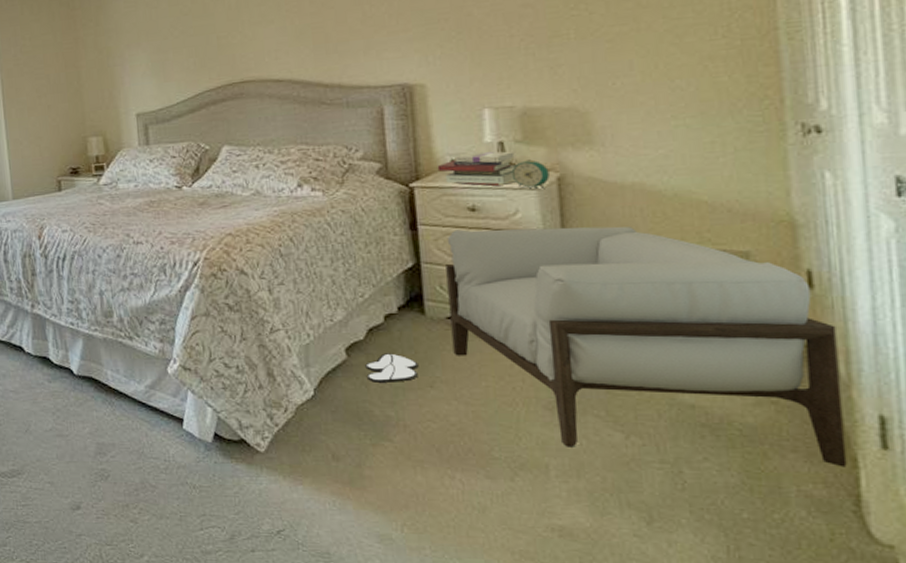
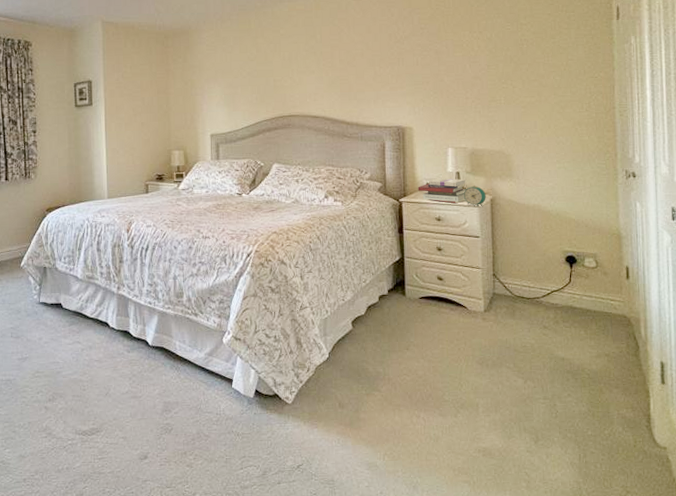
slippers: present [365,353,419,383] -> none [364,324,400,347]
armchair: present [446,226,847,467] -> none [420,234,644,397]

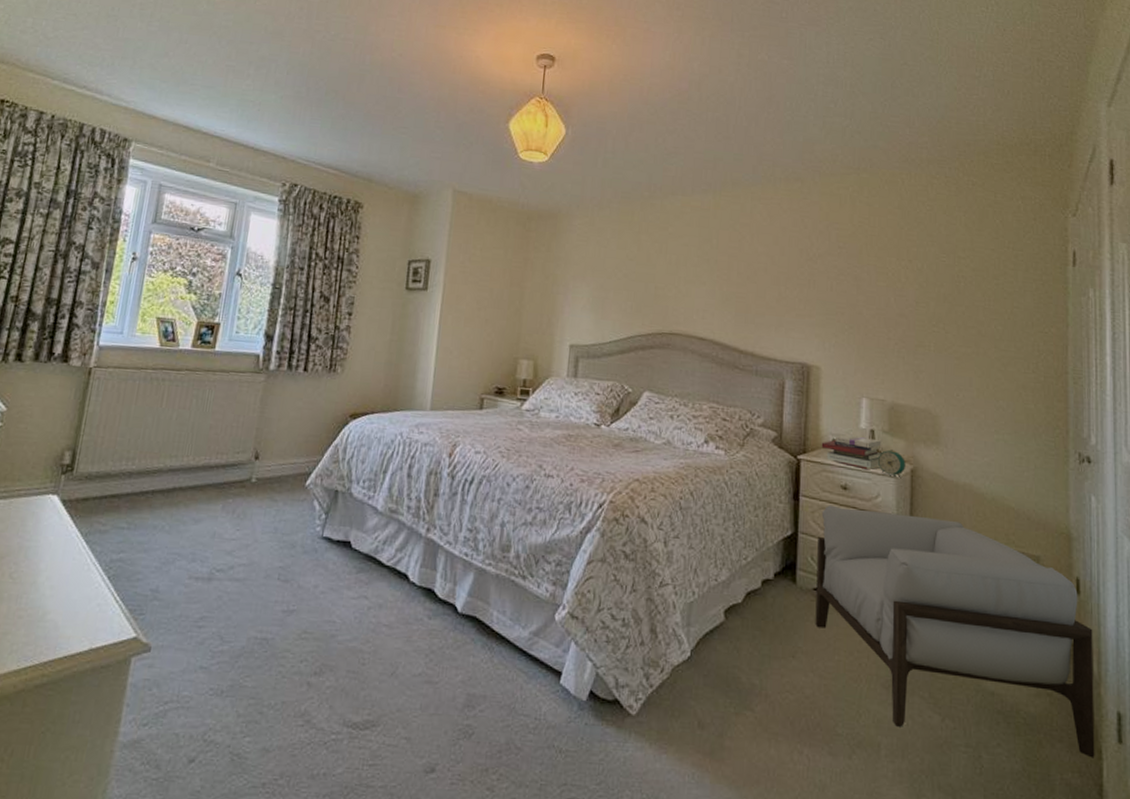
armchair: none [420,234,644,397] -> present [815,505,1095,758]

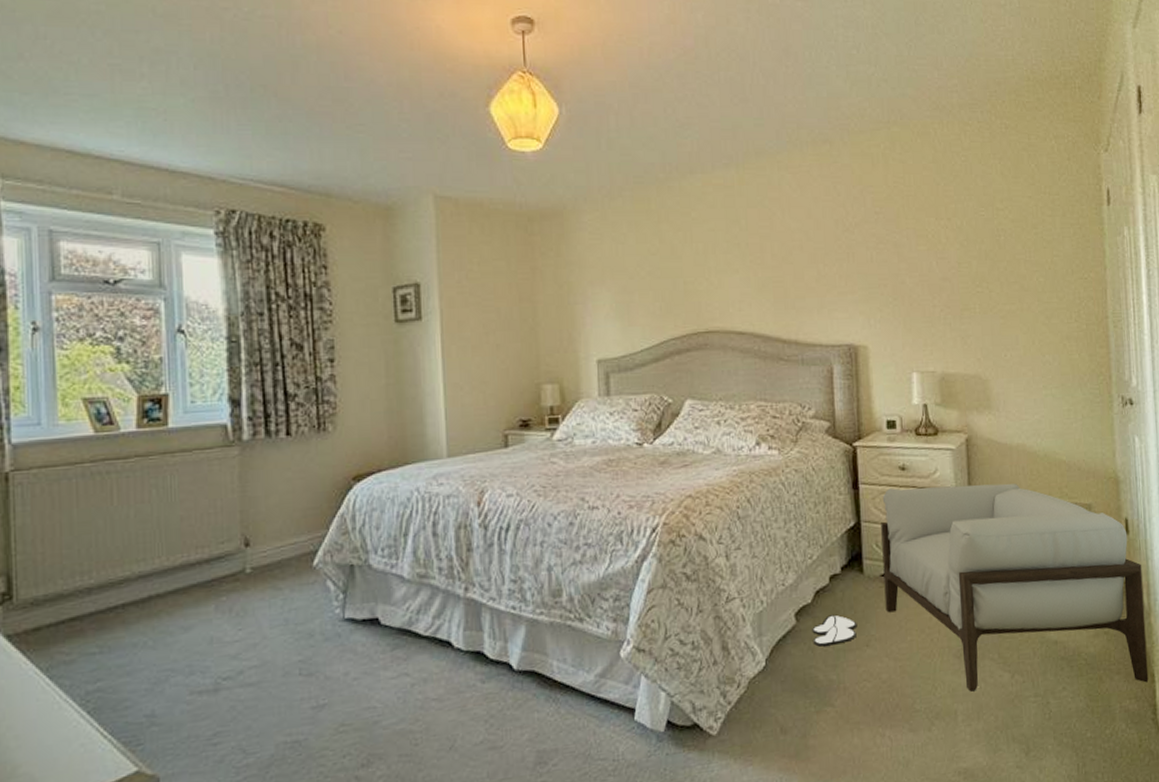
slippers: none [739,618,785,650] -> present [812,614,857,647]
books: present [821,434,882,470] -> none [876,412,937,447]
alarm clock: present [877,449,905,477] -> none [932,421,960,449]

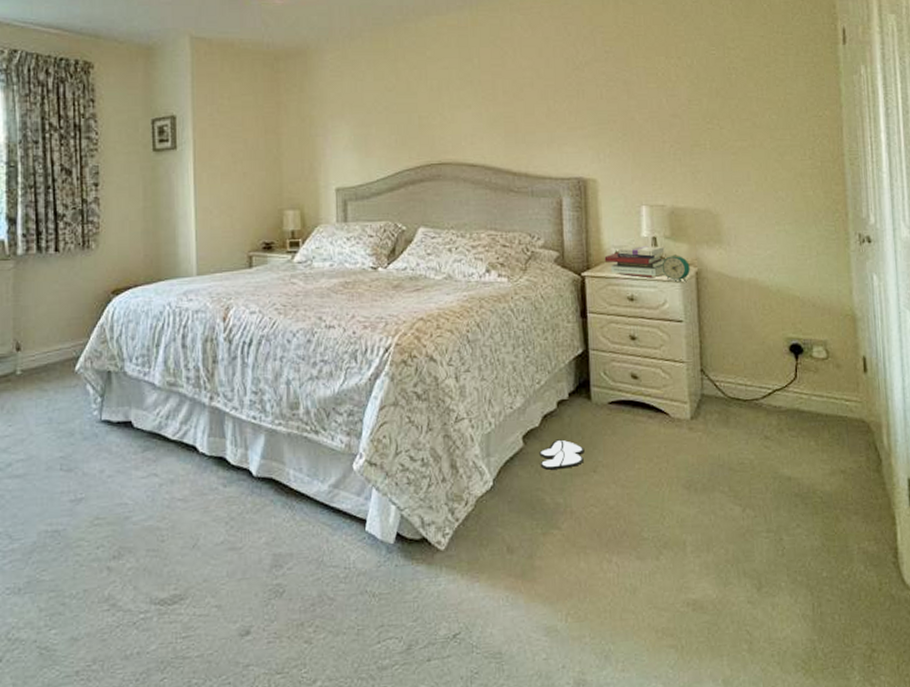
books: none [876,412,937,447] -> present [604,245,666,278]
armchair: present [881,483,1149,692] -> none [609,317,889,525]
alarm clock: none [932,421,960,449] -> present [661,254,690,281]

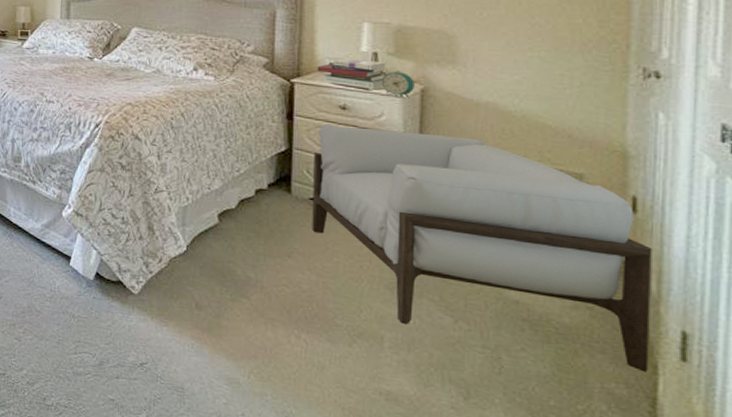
slippers: present [539,439,585,470] -> none [233,222,280,249]
armchair: none [609,317,889,525] -> present [312,124,652,373]

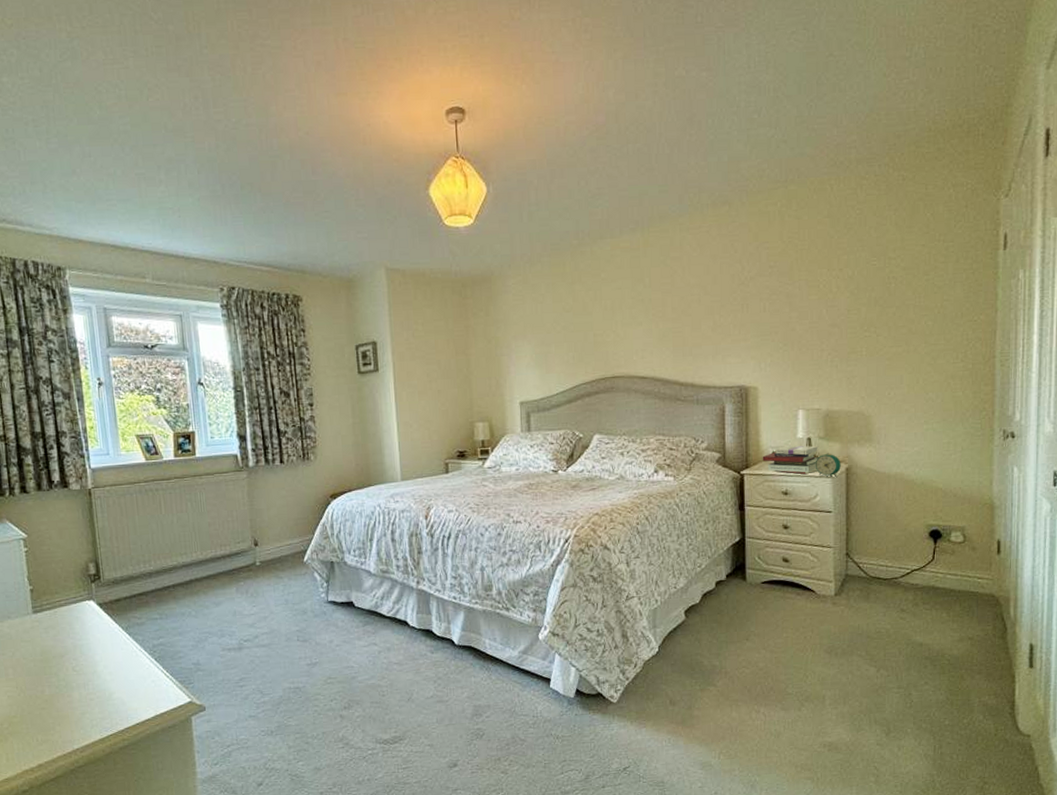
armchair: present [312,124,652,373] -> none [763,507,1011,683]

